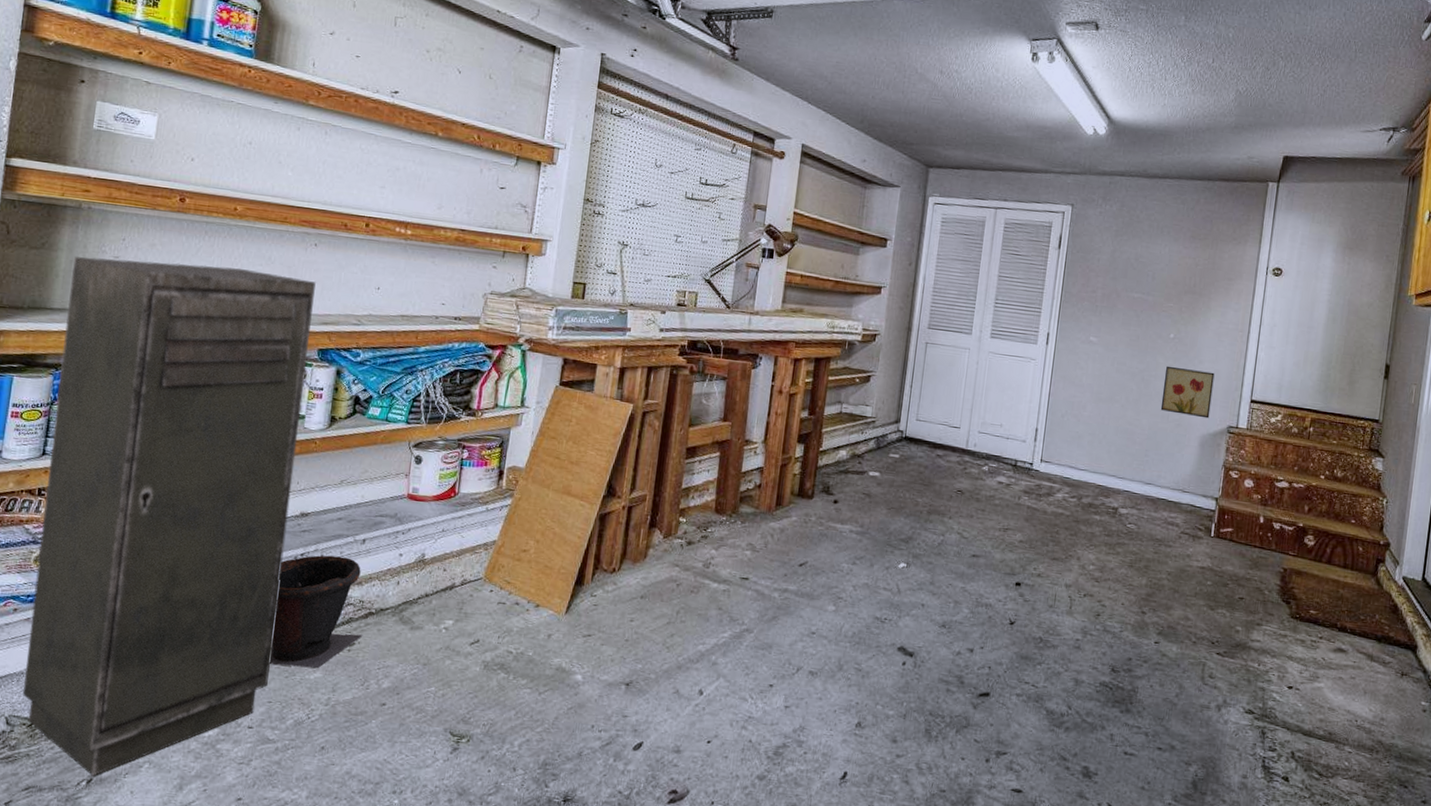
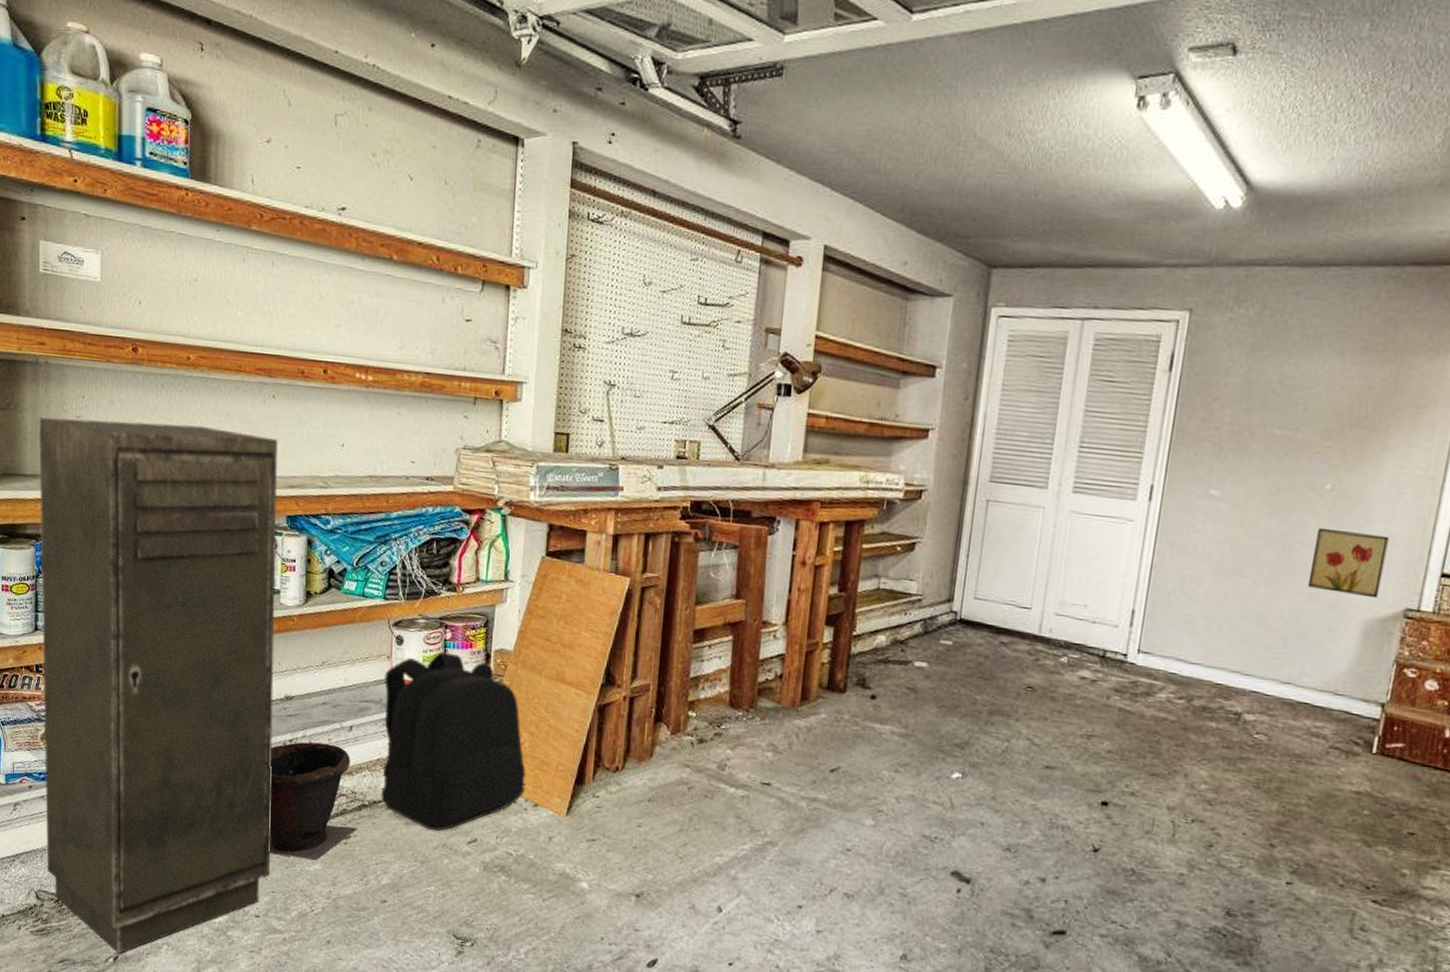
backpack: none [389,469,530,635] -> present [381,651,526,831]

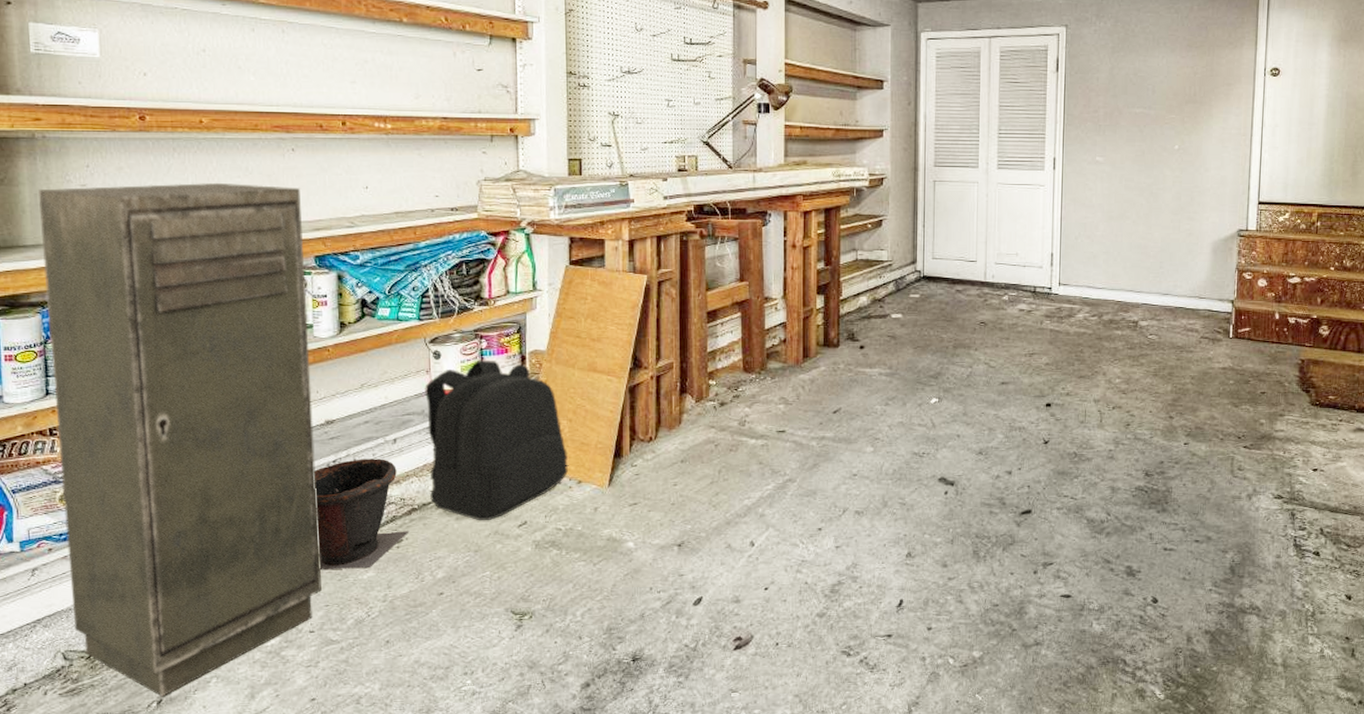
wall art: present [1307,527,1390,599] -> none [1171,177,1221,225]

